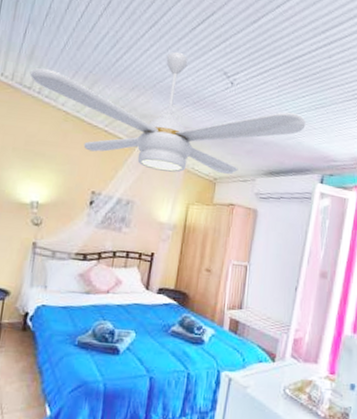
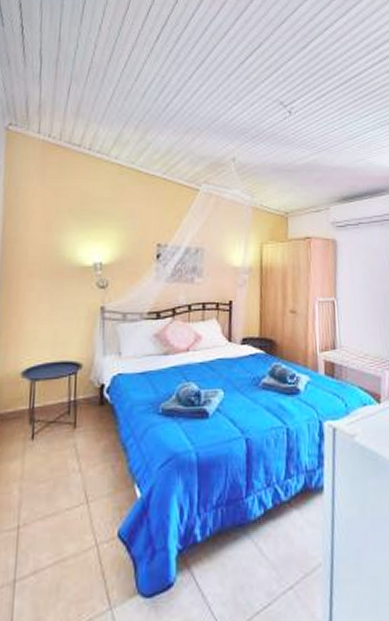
ceiling fan: present [29,52,306,175] -> none [78,89,374,212]

